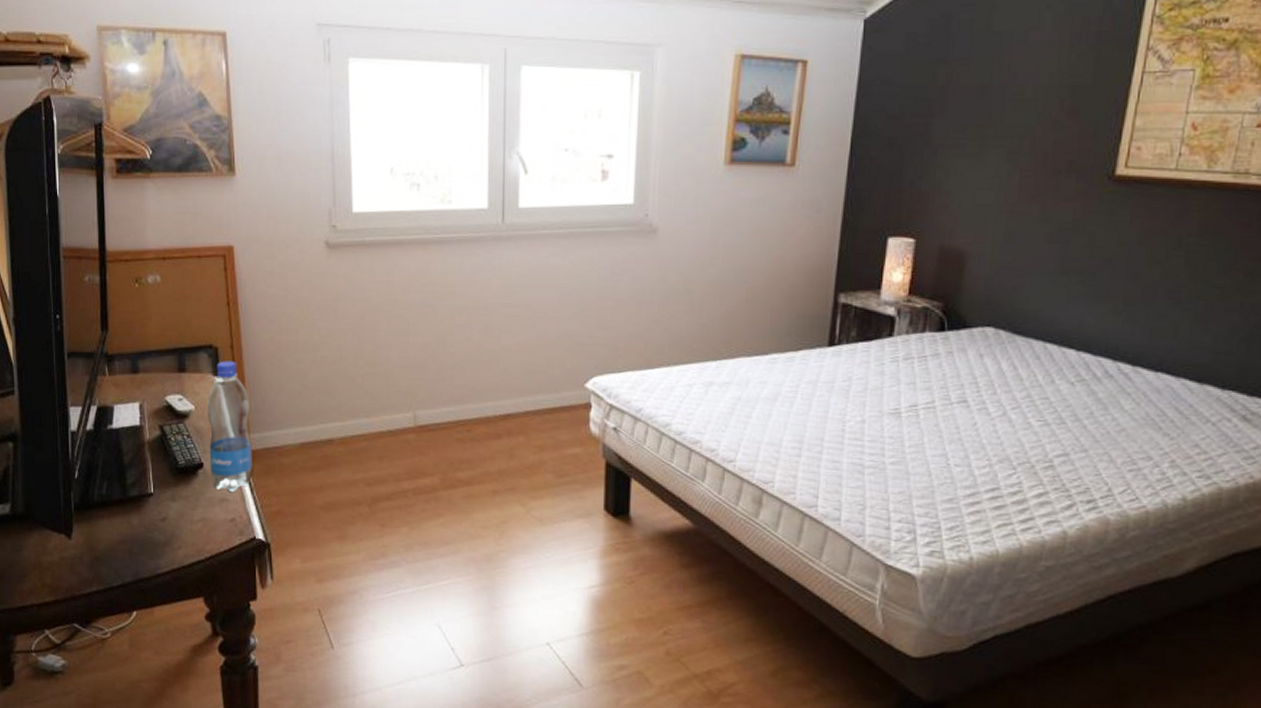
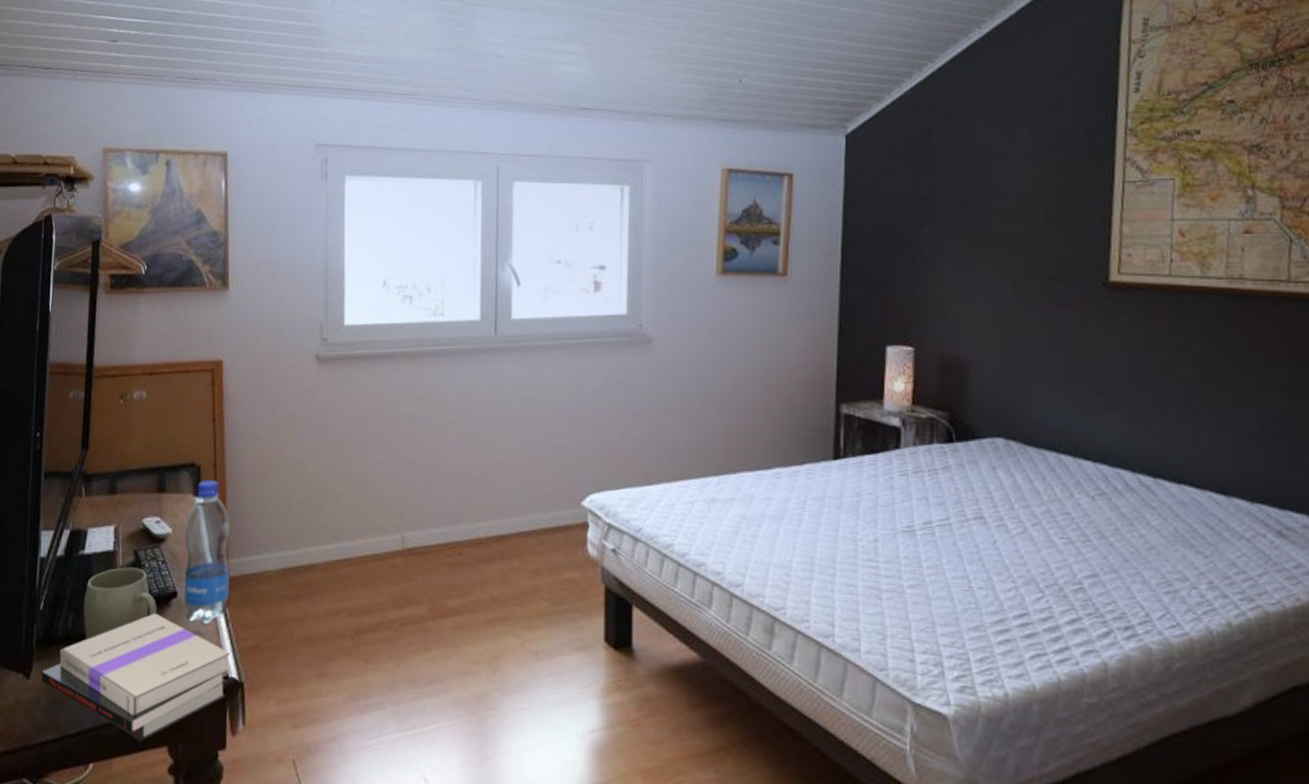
books: none [81,481,257,593] -> present [41,613,231,742]
mug: none [115,440,185,505] -> present [83,567,157,640]

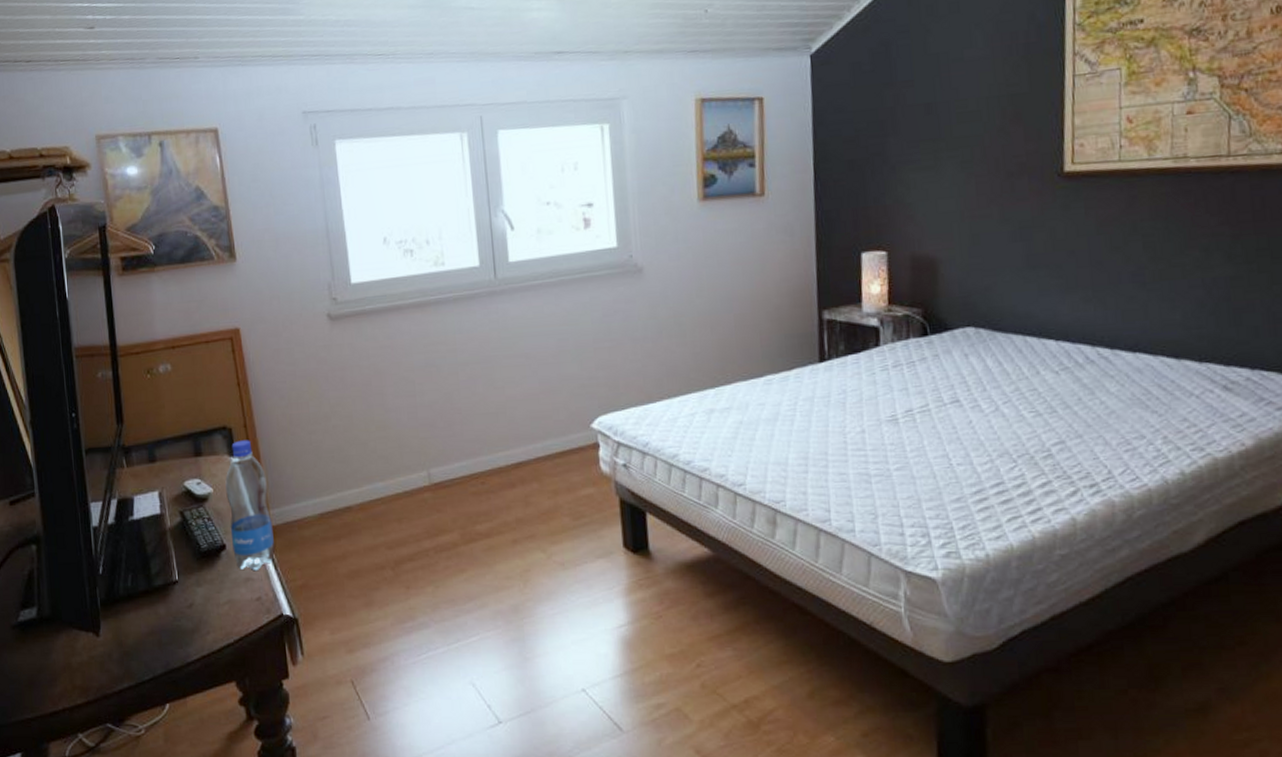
books: present [41,613,231,742] -> none [109,565,284,680]
mug: present [83,567,157,640] -> none [139,527,209,596]

